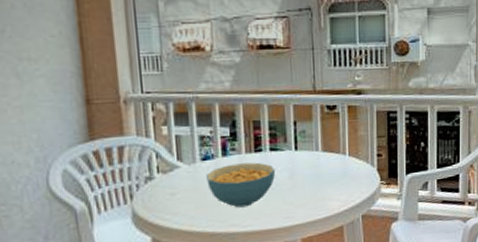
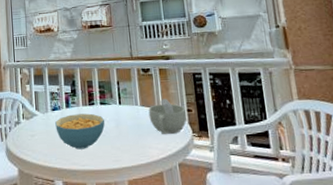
cup: none [331,141,376,184] -> present [148,98,187,134]

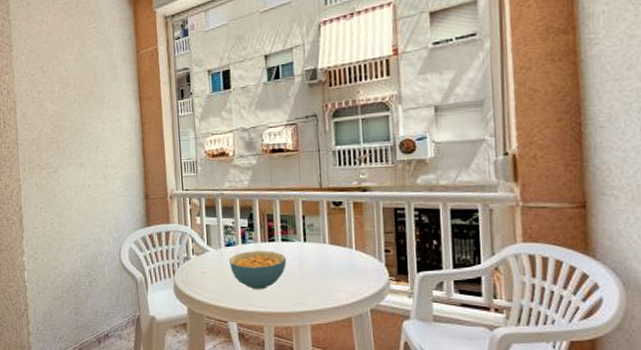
cup: present [148,98,187,134] -> none [338,236,384,277]

